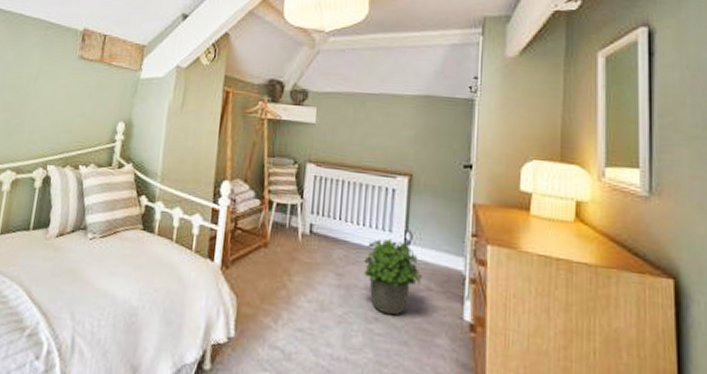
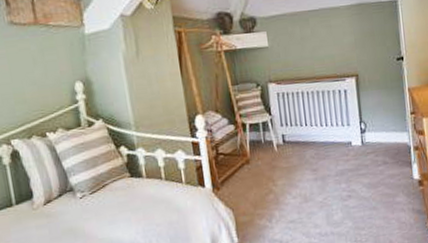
potted plant: present [364,238,422,316] -> none [332,131,379,191]

